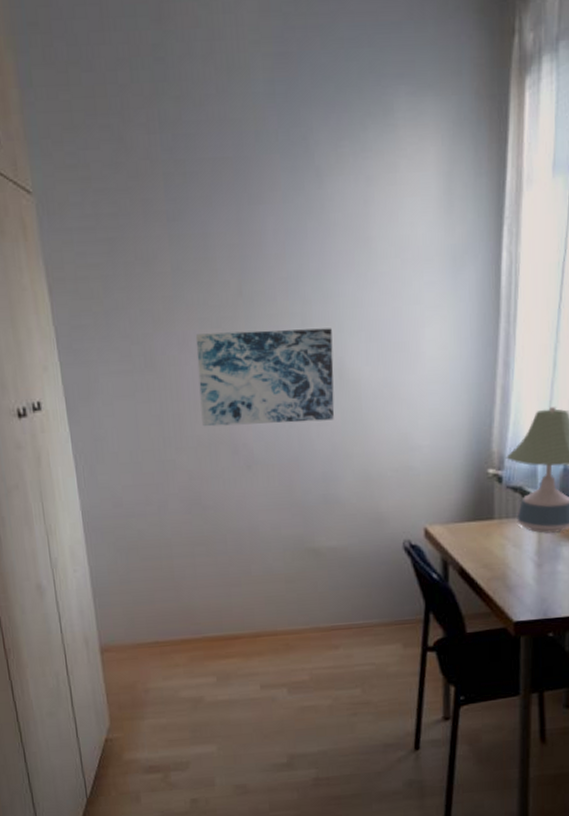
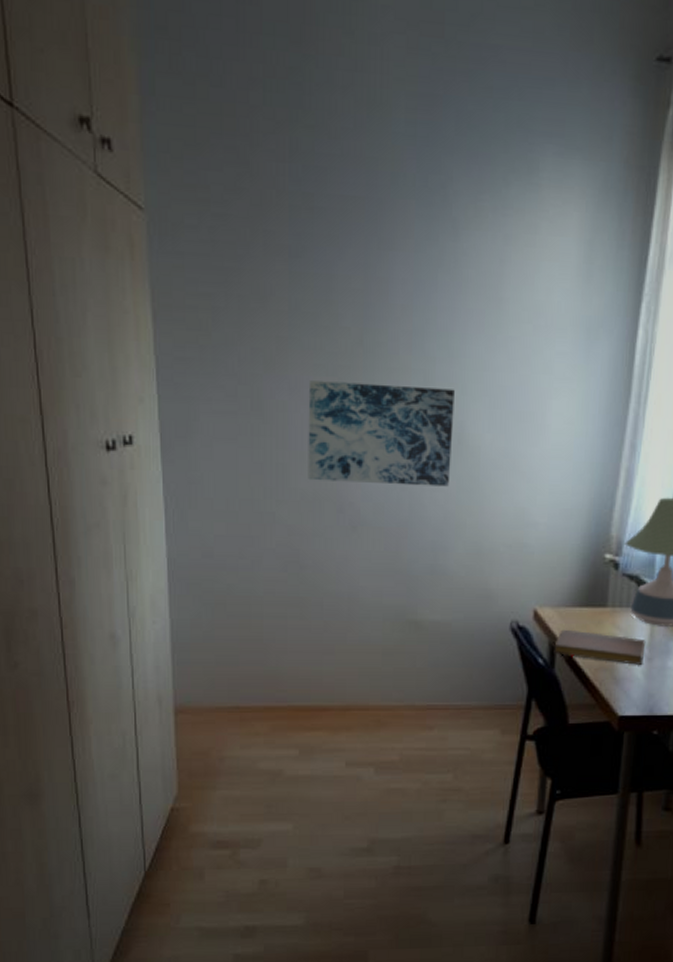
notebook: none [446,544,535,573] -> present [554,629,646,666]

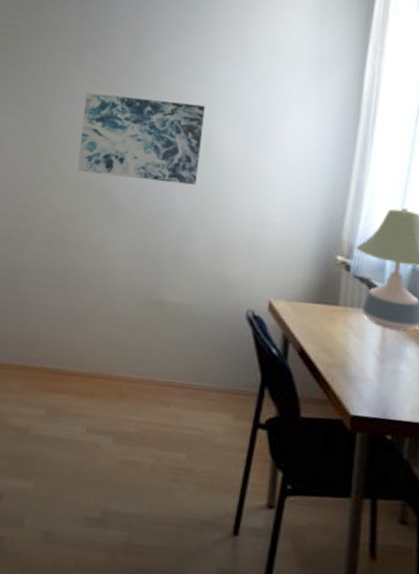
notebook: present [554,629,646,666] -> none [287,323,378,367]

